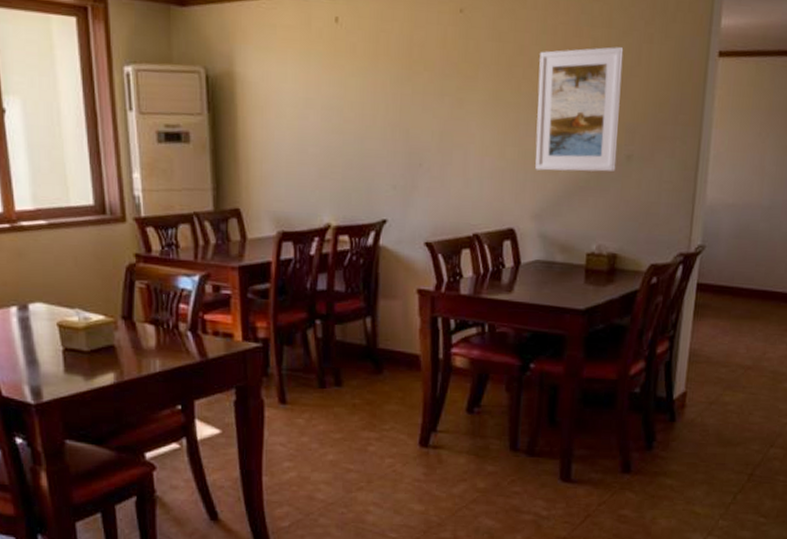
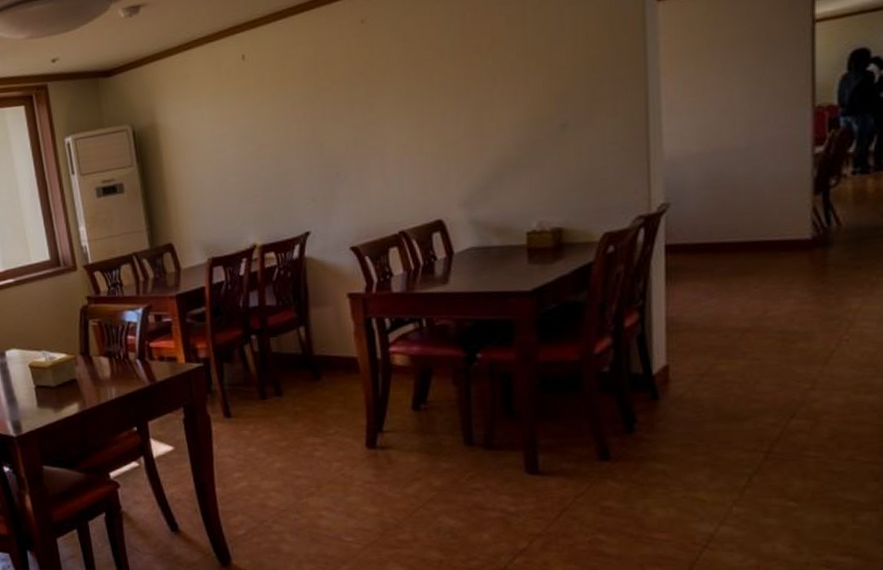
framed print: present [535,47,623,172] -> none [449,17,549,158]

